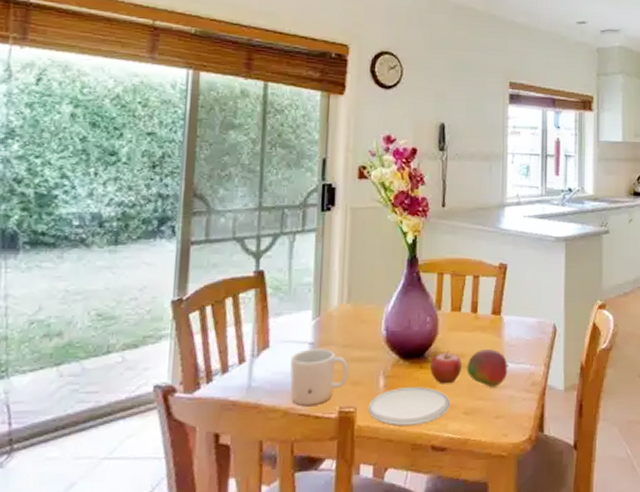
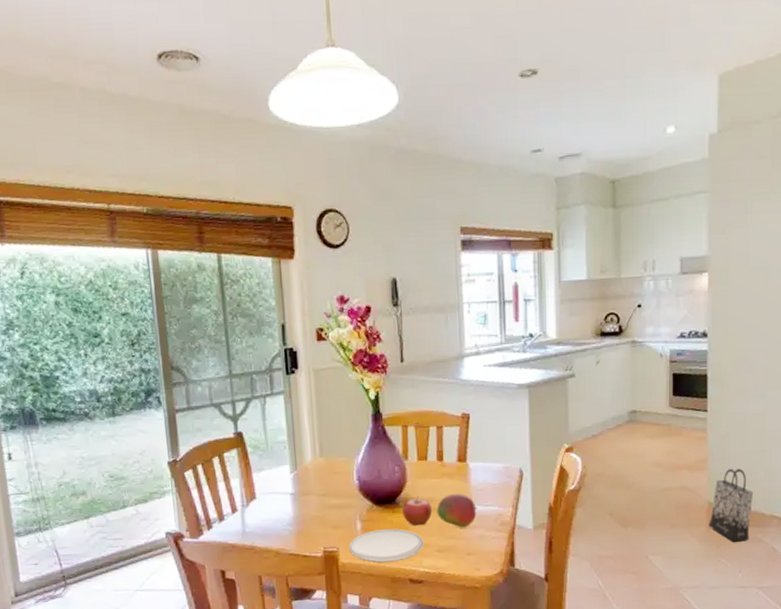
mug: present [290,348,349,406] -> none [276,498,329,547]

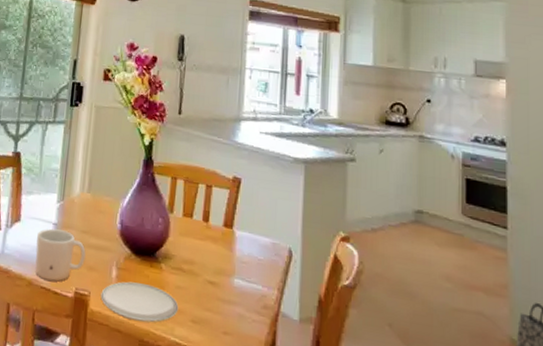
mug: none [276,498,329,547] -> present [35,228,86,282]
fruit: present [402,497,433,526] -> none [160,255,192,288]
fruit: present [436,494,478,528] -> none [196,260,240,302]

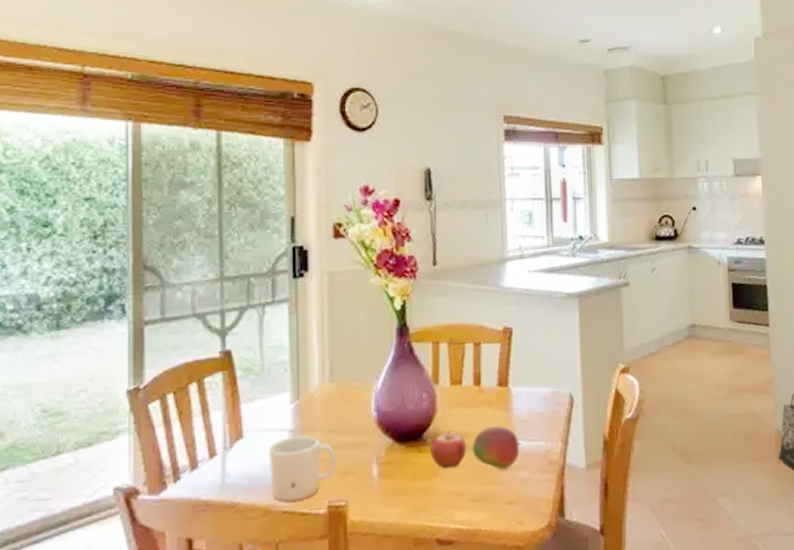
plate: present [100,281,179,323] -> none [361,473,456,520]
fruit: none [160,255,192,288] -> present [430,431,467,469]
fruit: none [196,260,240,302] -> present [472,426,521,470]

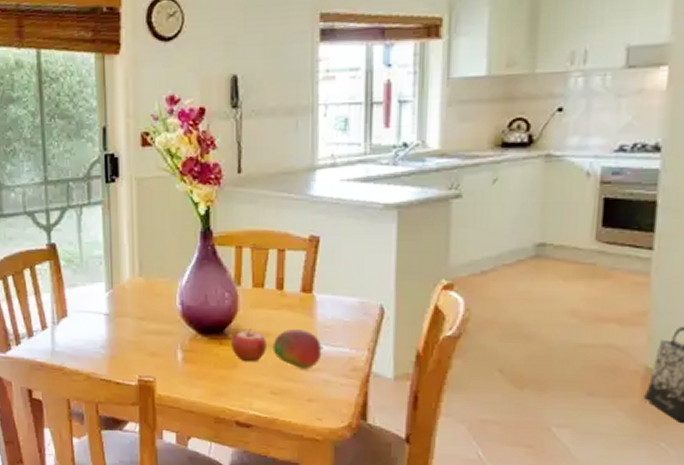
mug: present [269,435,336,502] -> none [89,319,145,372]

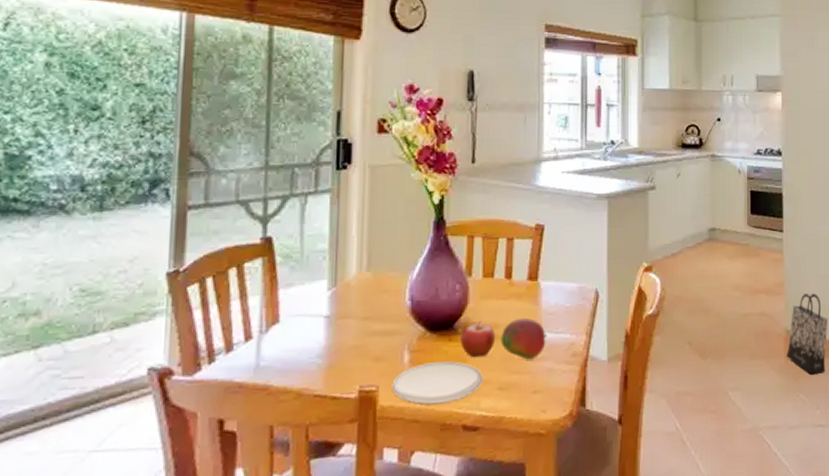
plate: none [167,362,255,401] -> present [392,361,484,406]

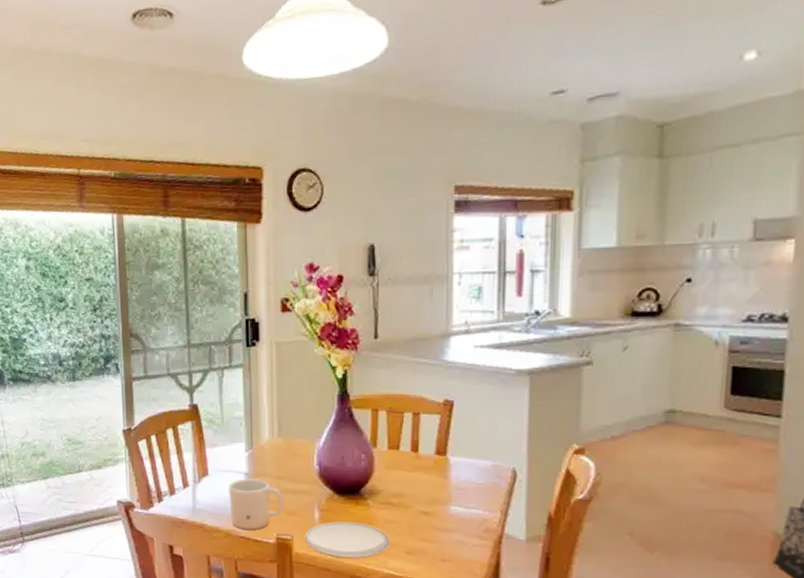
mug: none [303,322,370,386] -> present [229,478,284,530]
fruit: present [461,321,496,358] -> none [367,490,403,522]
fruit: present [500,318,548,360] -> none [407,491,457,530]

